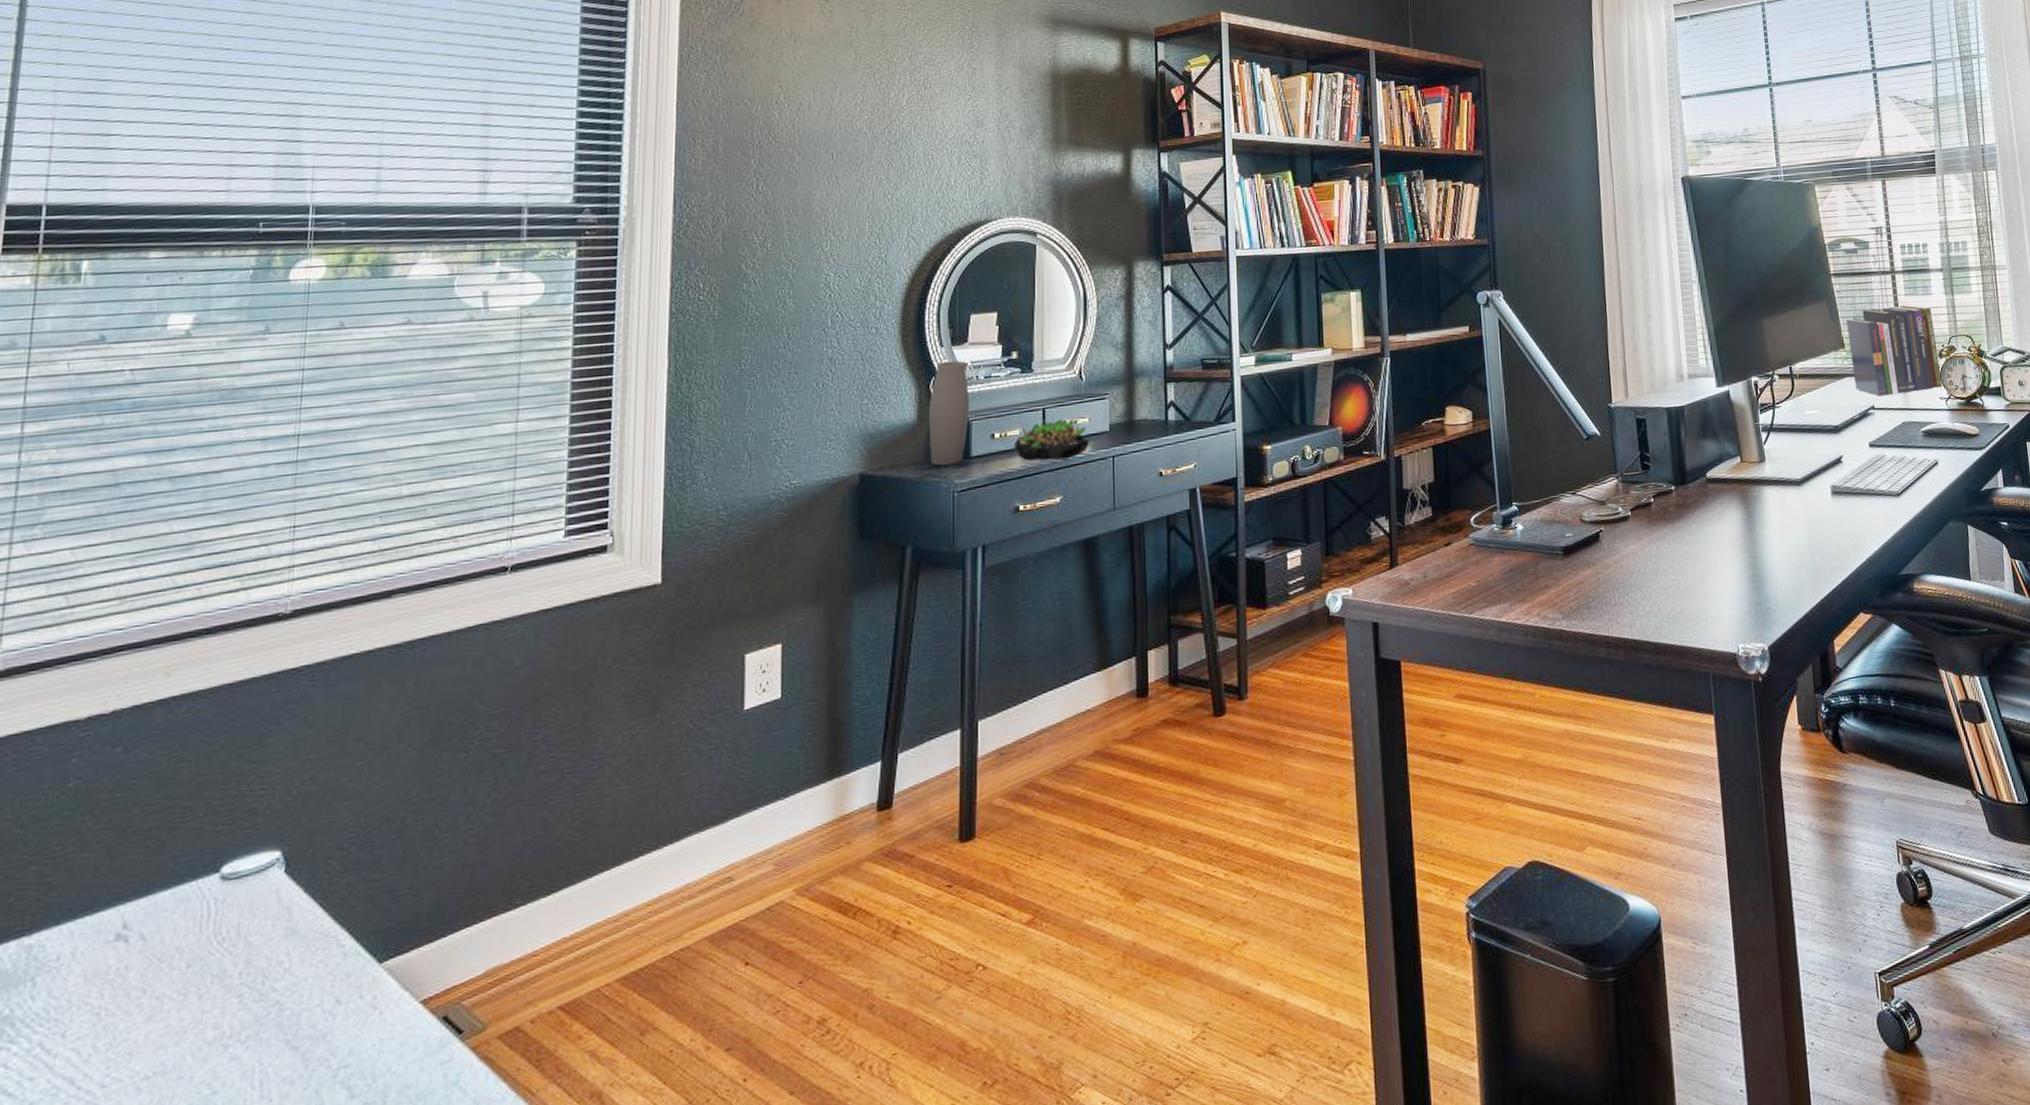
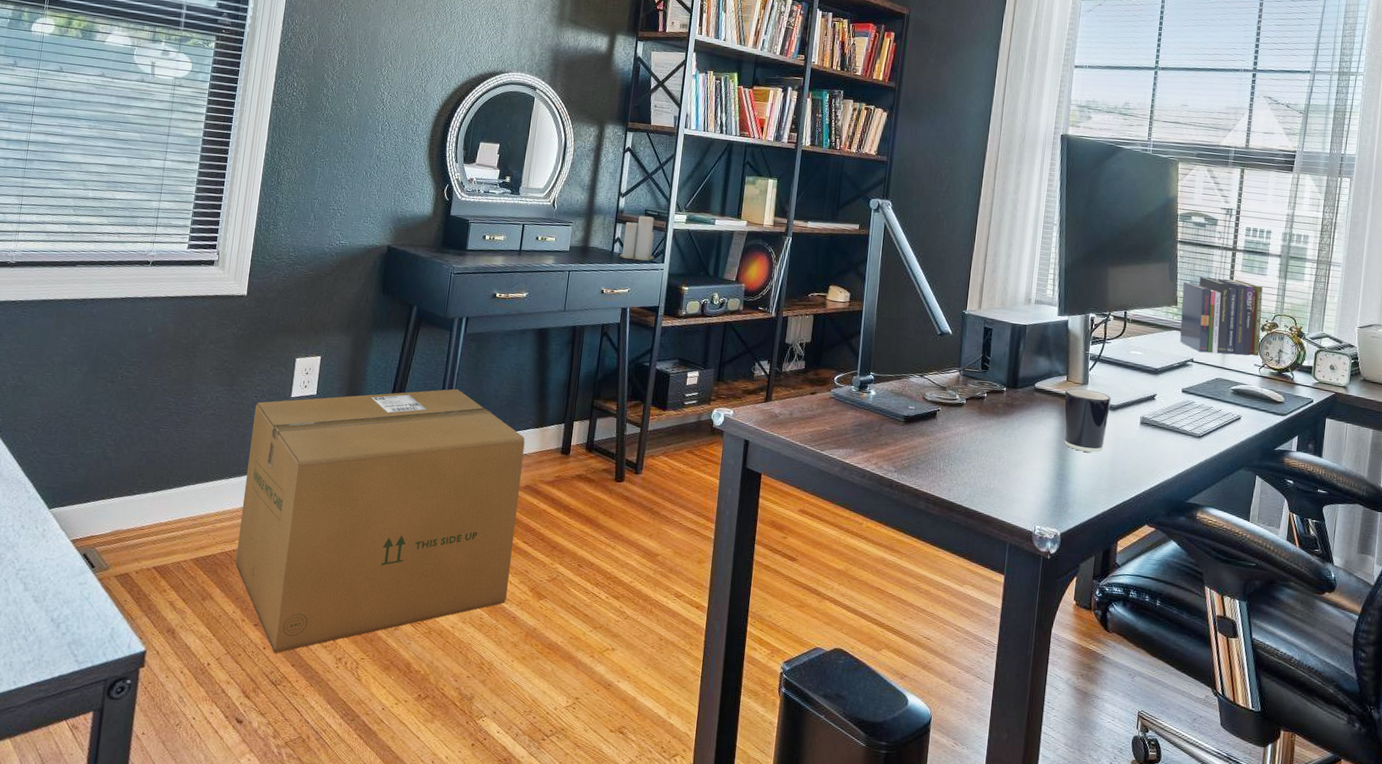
box: none [685,644,1089,1083] -> present [235,389,525,653]
vase: present [928,360,969,467] -> none [438,174,472,253]
succulent plant: present [1014,419,1090,461] -> none [499,232,554,266]
candle: none [1176,364,1221,426] -> present [619,214,655,261]
mug: none [1742,466,1797,543] -> present [1064,388,1111,453]

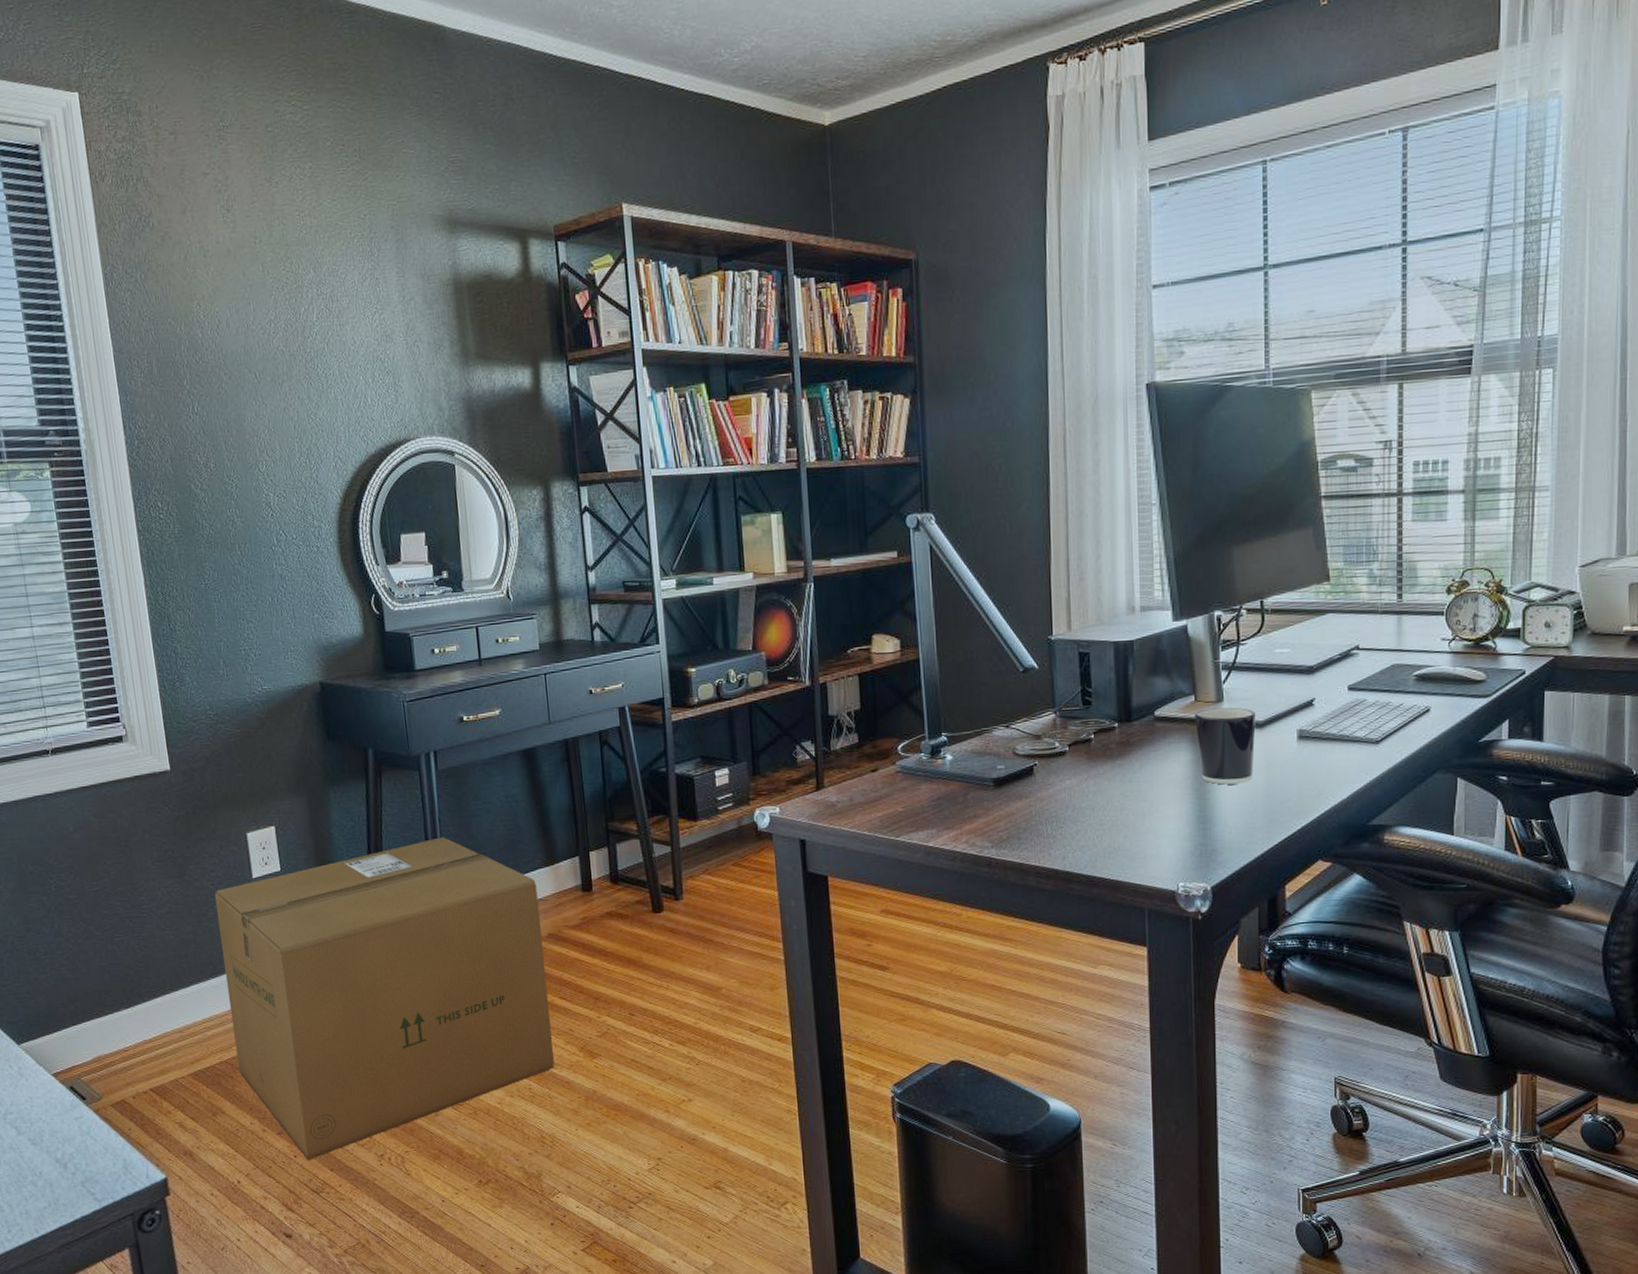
candle: present [619,214,655,261] -> none [601,587,646,647]
books: present [1180,277,1263,357] -> none [1335,532,1447,636]

